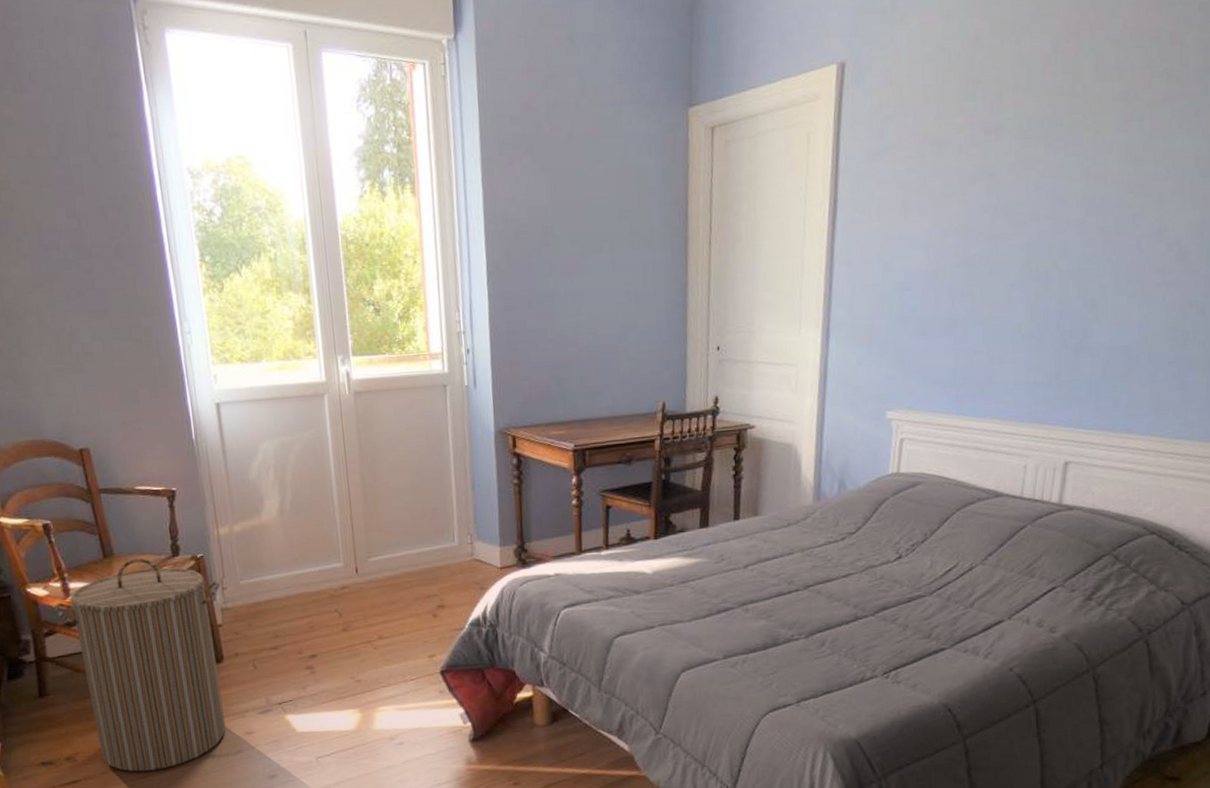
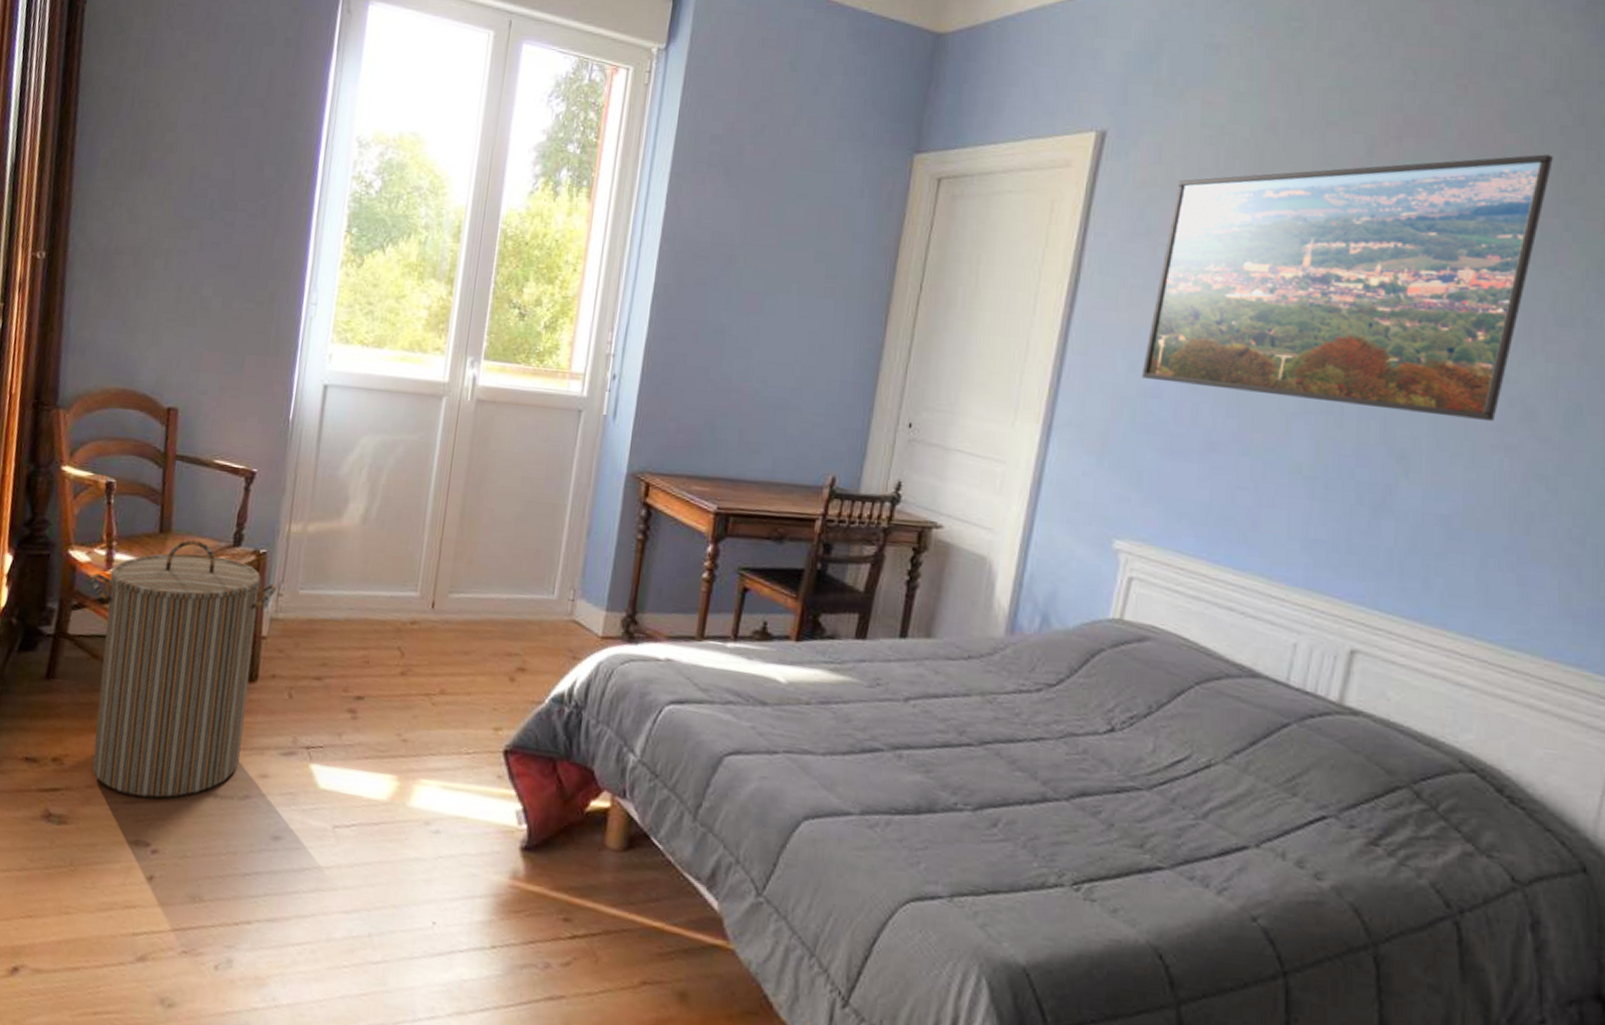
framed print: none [894,30,1194,276] -> present [1141,154,1553,421]

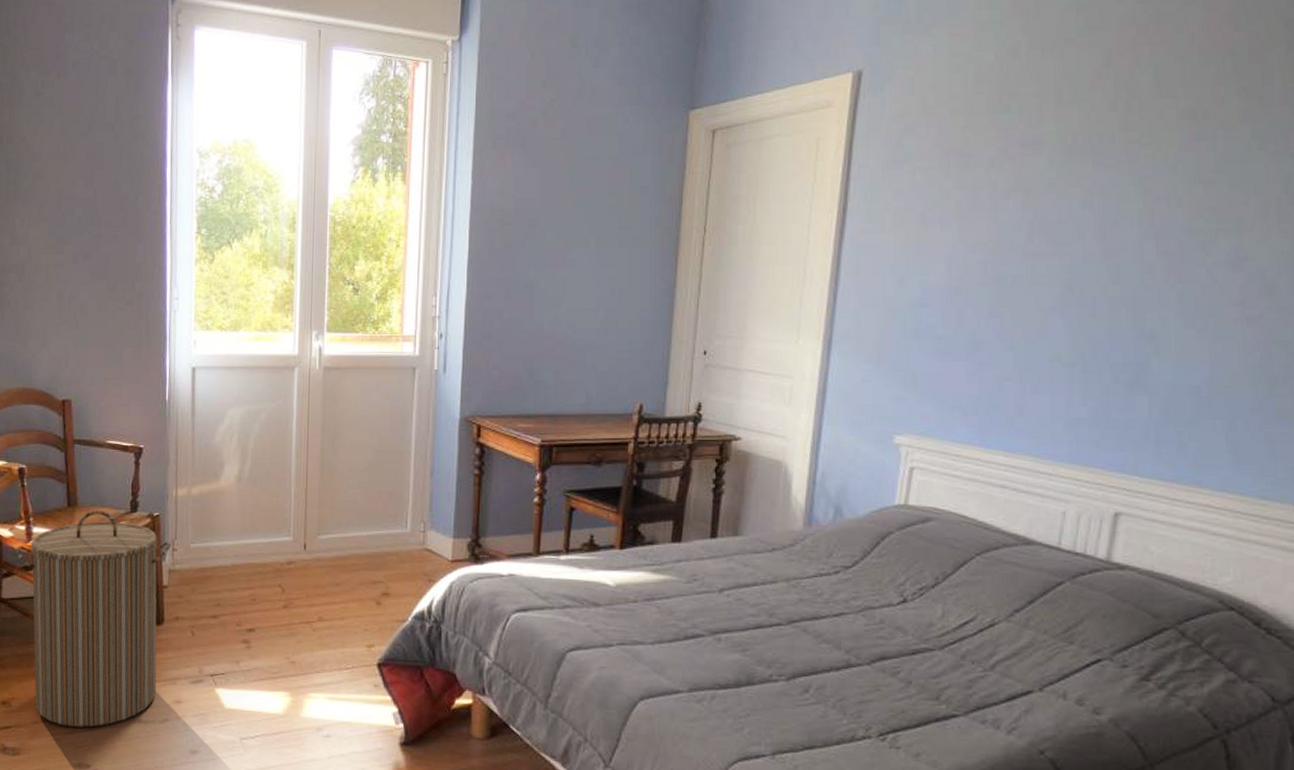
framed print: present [1141,154,1553,421] -> none [909,47,1279,297]

